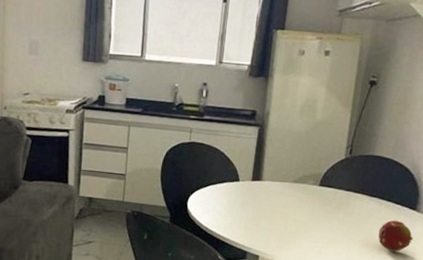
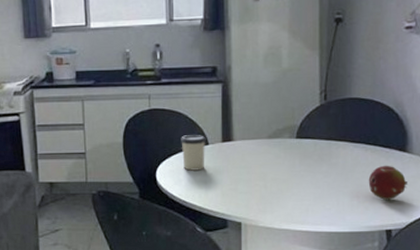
cup: none [214,170,238,204] -> present [181,135,206,171]

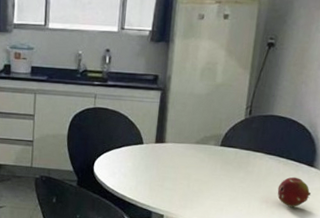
cup: present [181,135,206,171] -> none [119,134,142,166]

